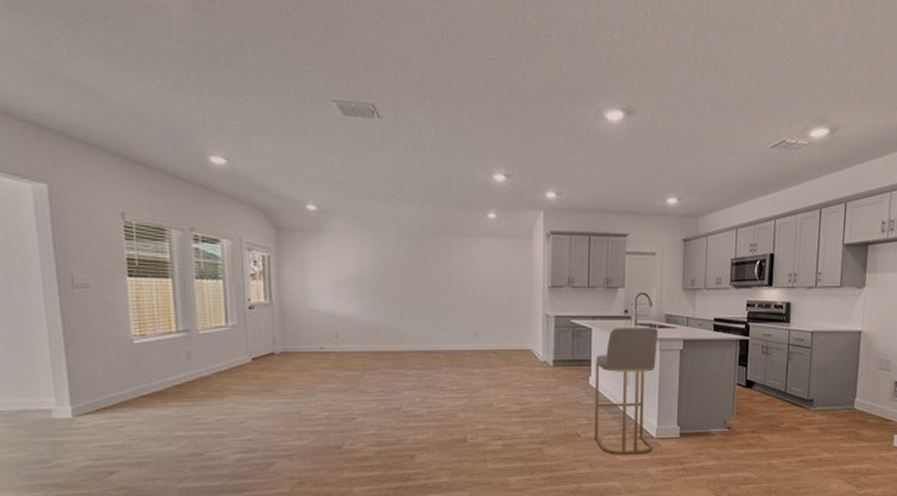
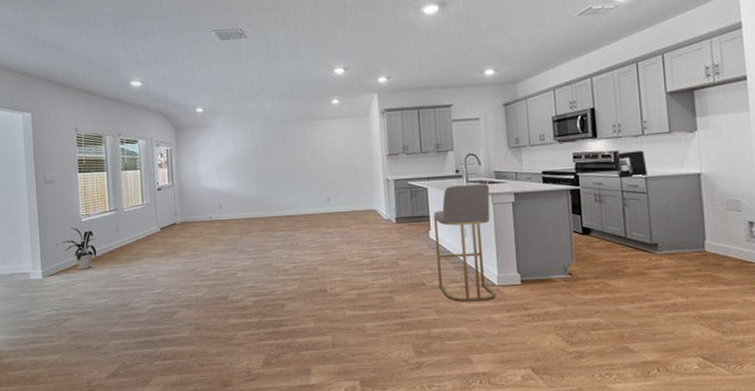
house plant: none [93,352,158,409] -> present [56,228,97,271]
coffee maker: none [785,302,815,330] -> present [615,150,648,177]

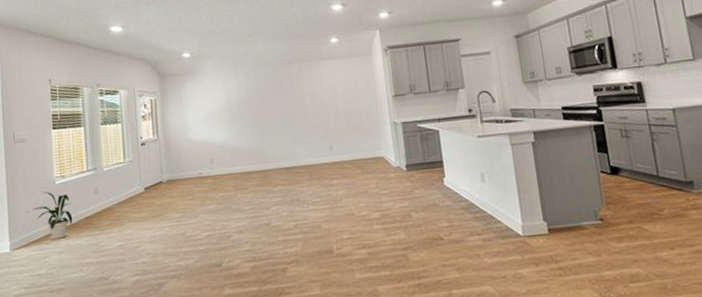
bar stool: present [434,184,496,302] -> none [447,123,522,257]
coffee maker: present [615,150,648,177] -> none [639,79,675,110]

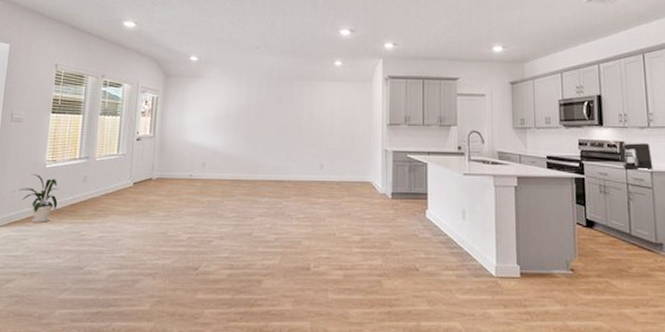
coffee maker: none [639,79,675,110] -> present [620,142,653,170]

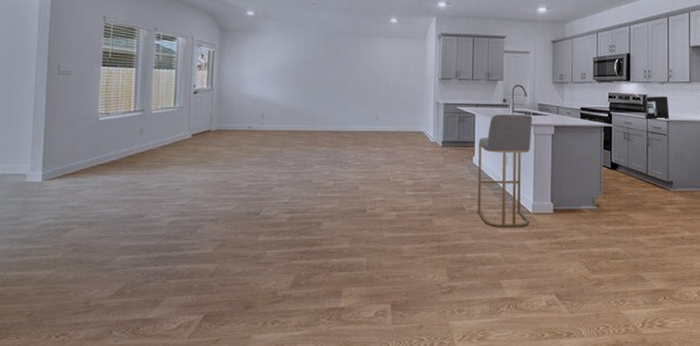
house plant: present [12,174,59,224] -> none [64,127,115,175]
bar stool: none [432,163,493,294] -> present [477,114,533,228]

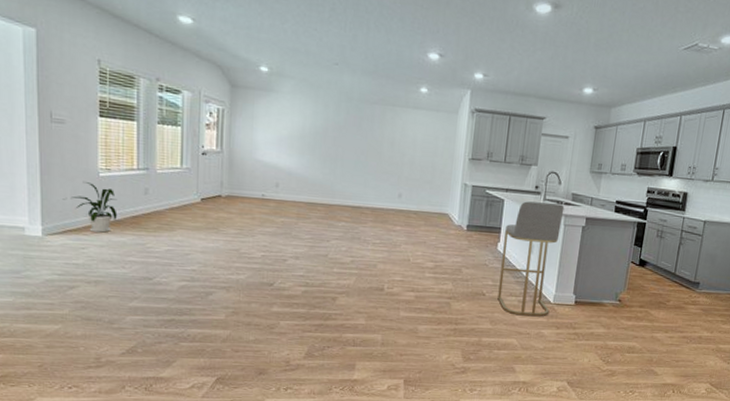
house plant: none [64,127,115,175] -> present [63,182,118,234]
coffee maker: present [643,95,669,119] -> none [681,193,710,219]

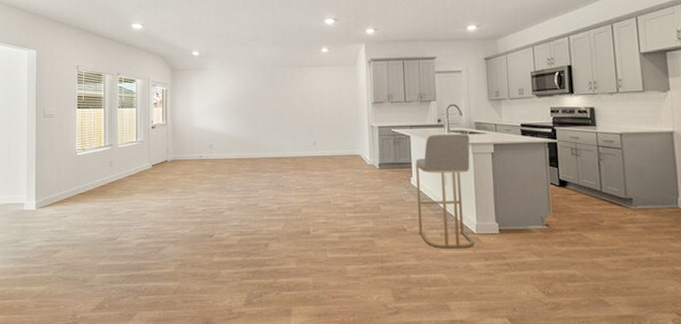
house plant: present [63,182,118,234] -> none [51,161,90,203]

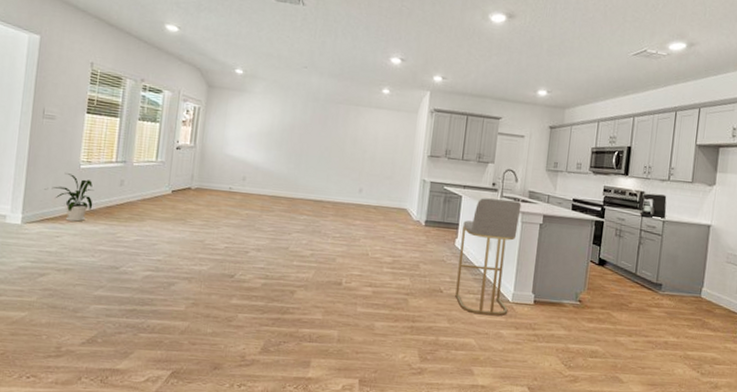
house plant: none [51,161,90,203] -> present [44,173,95,223]
coffee maker: none [591,107,622,132] -> present [638,193,667,219]

